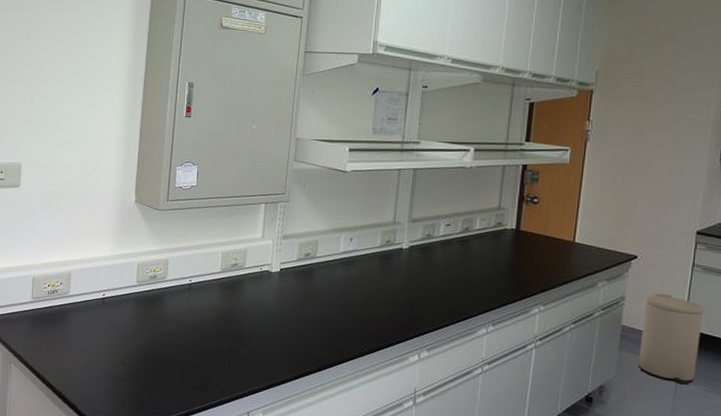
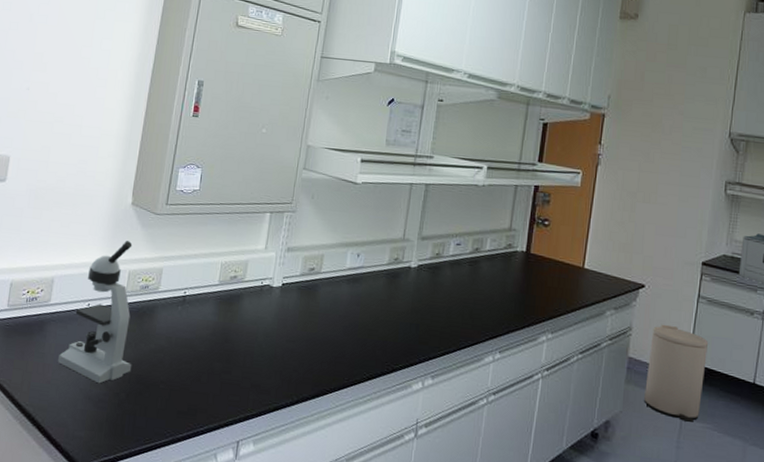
microscope: none [81,236,147,365] -> present [58,241,133,384]

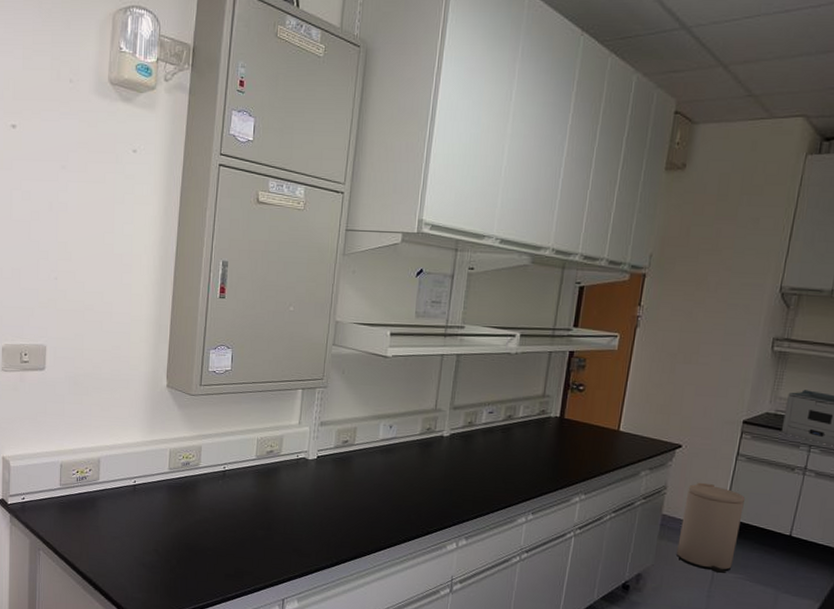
microscope: present [58,241,133,384] -> none [112,421,180,552]

